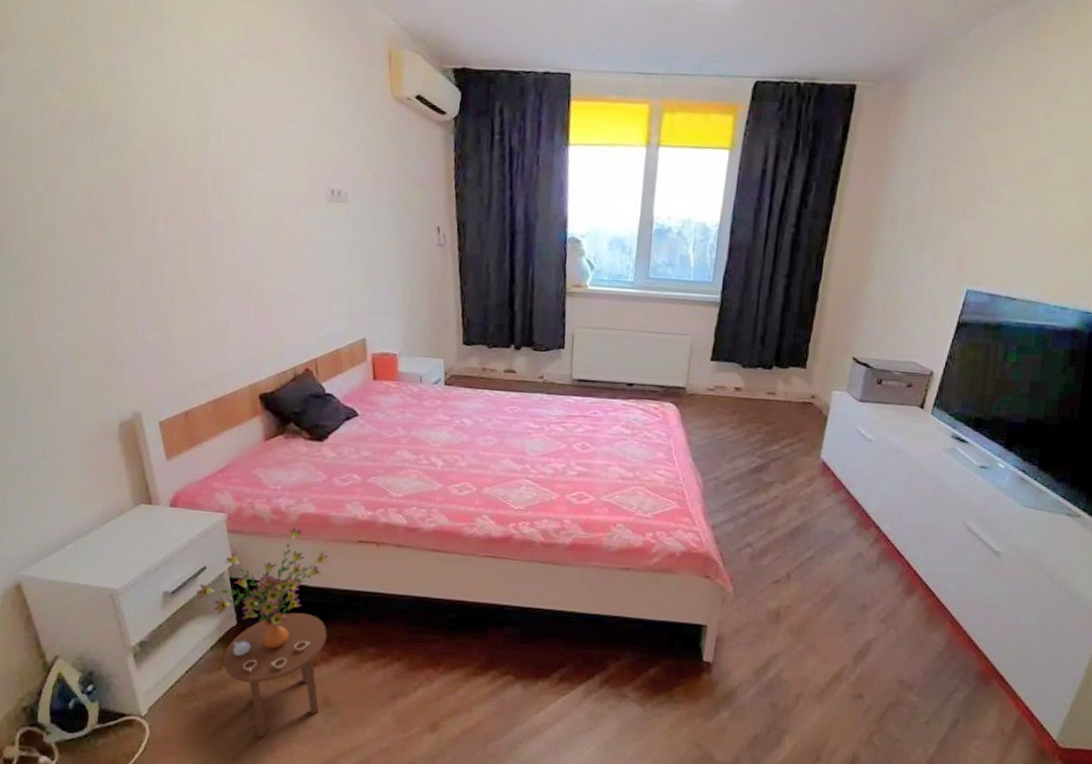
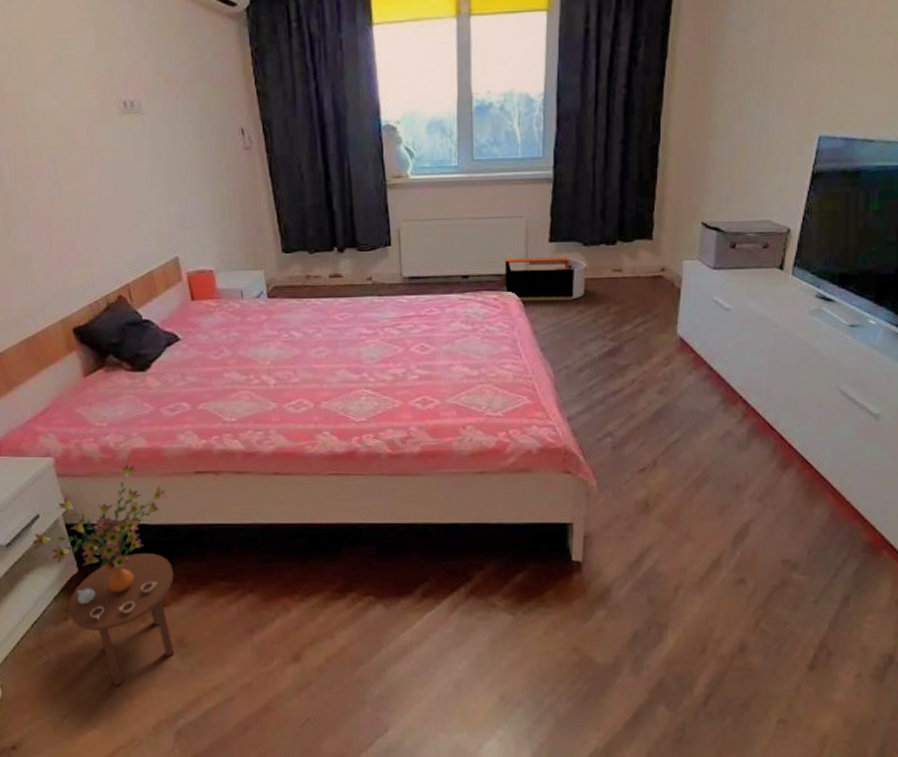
storage bin: none [665,372,742,416] -> present [504,257,586,301]

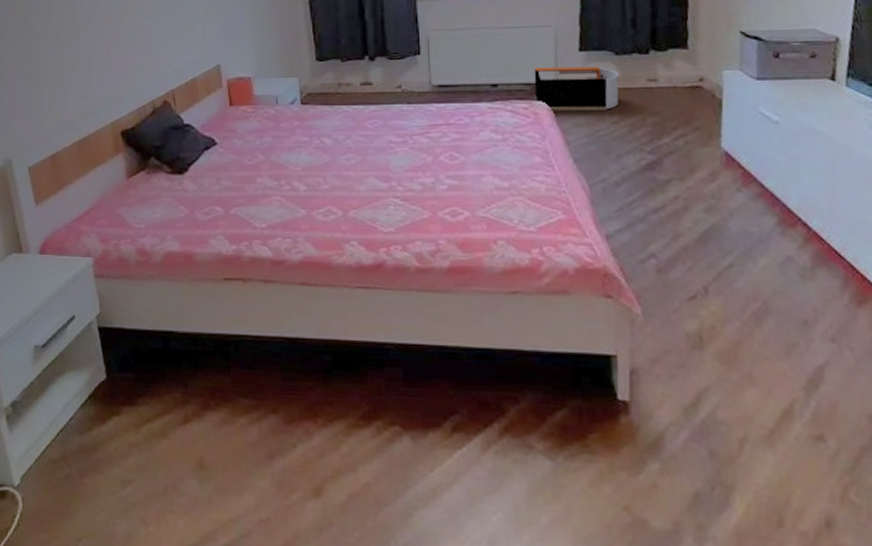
side table: present [32,465,174,686] -> none [66,268,198,509]

